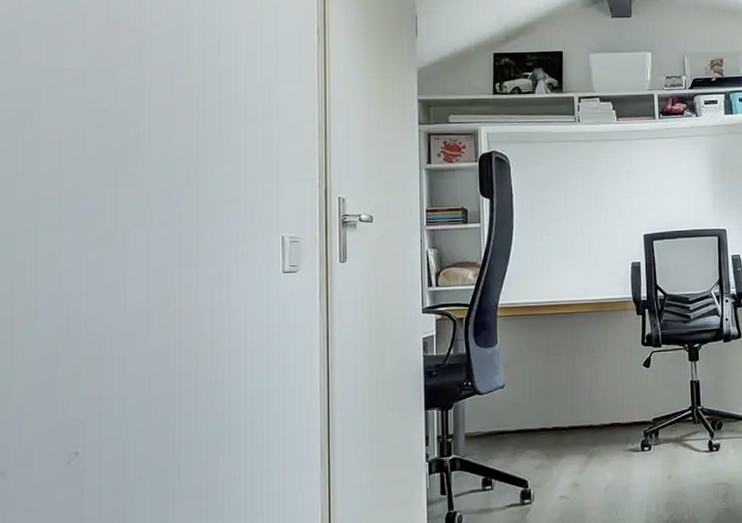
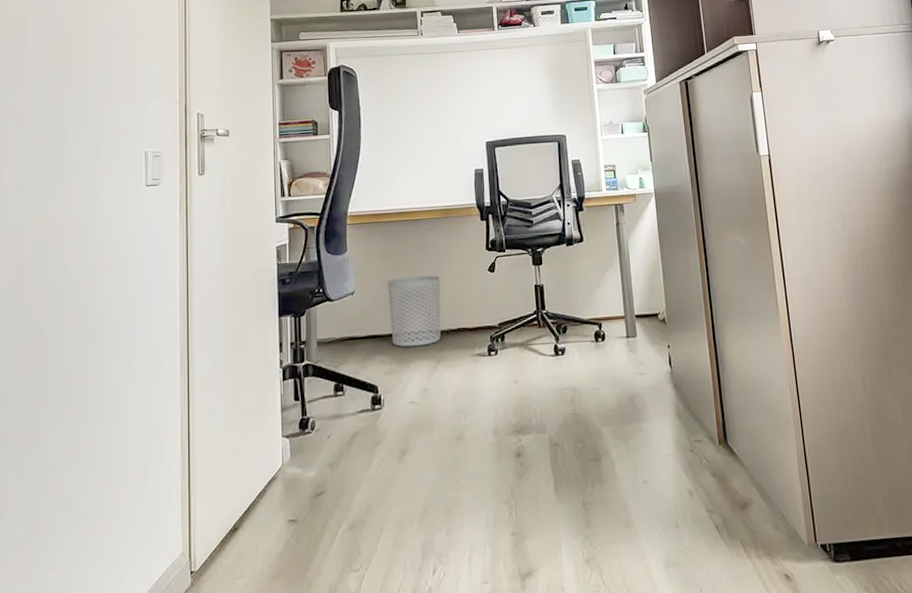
waste bin: none [539,369,594,442] -> present [388,275,441,347]

